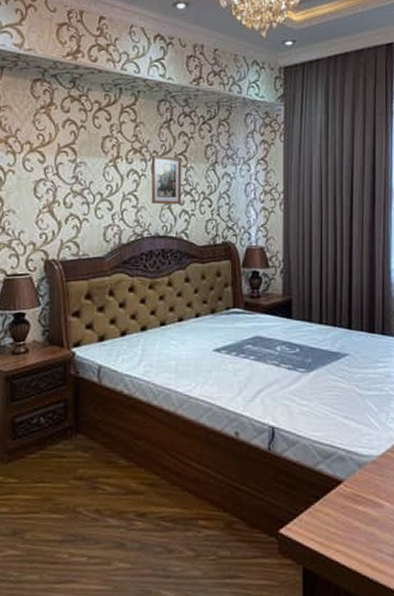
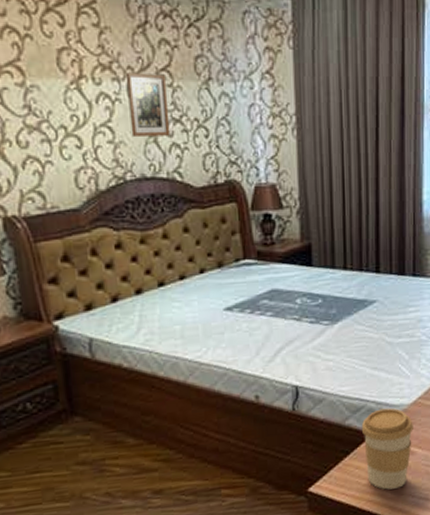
coffee cup: none [331,457,382,541] -> present [361,408,413,490]

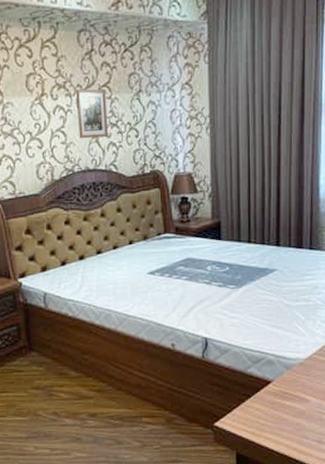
coffee cup: present [361,408,413,490] -> none [261,360,308,430]

